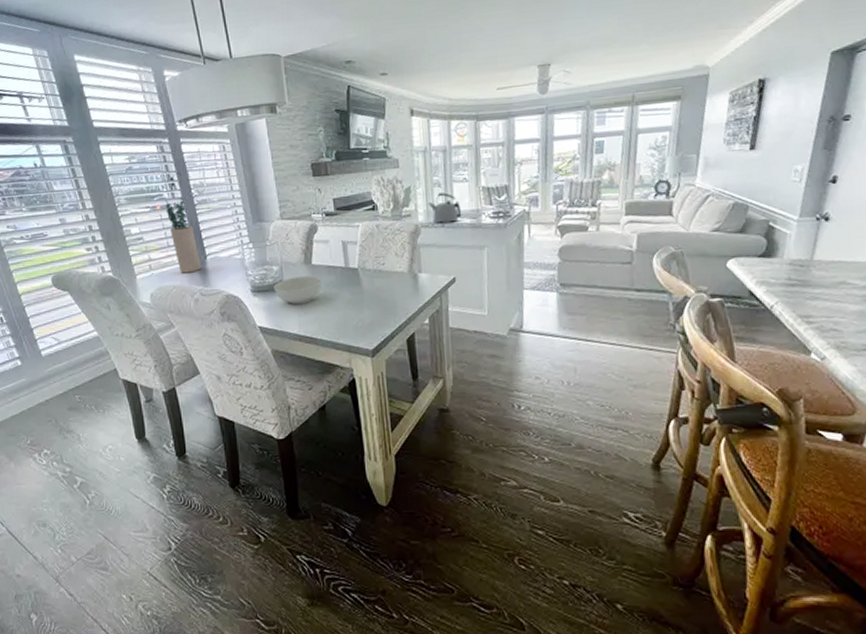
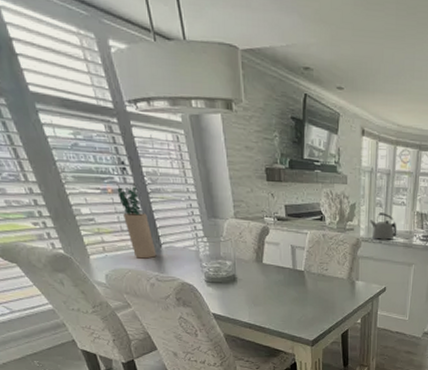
bowl: present [274,275,323,304] -> none [227,272,272,297]

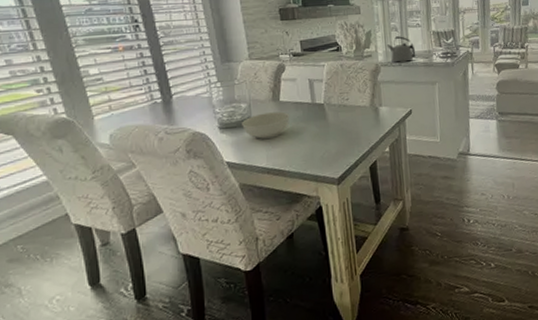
vase: present [117,181,157,259] -> none [128,36,167,113]
bowl: none [227,272,272,297] -> present [242,111,290,139]

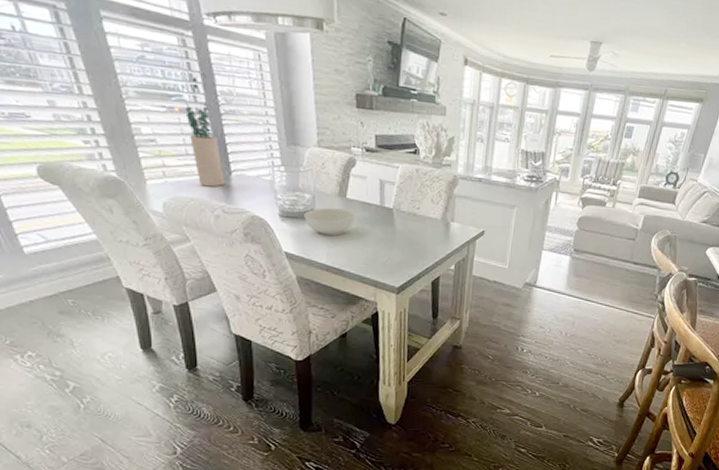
vase: none [128,36,167,113] -> present [185,100,225,187]
kettle: present [386,36,416,63] -> none [468,148,499,180]

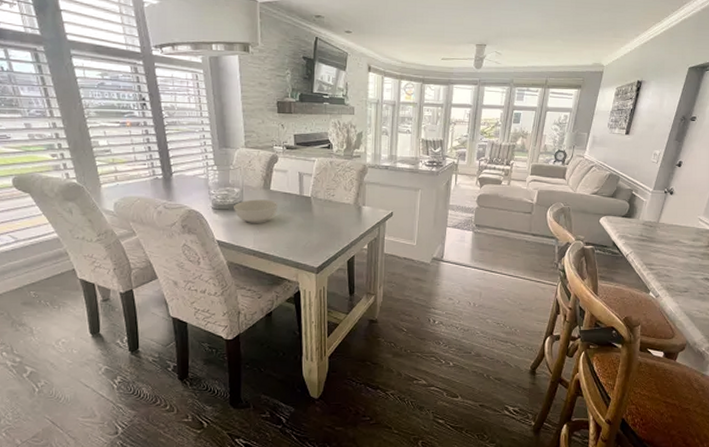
vase: present [185,100,225,187] -> none [135,115,167,187]

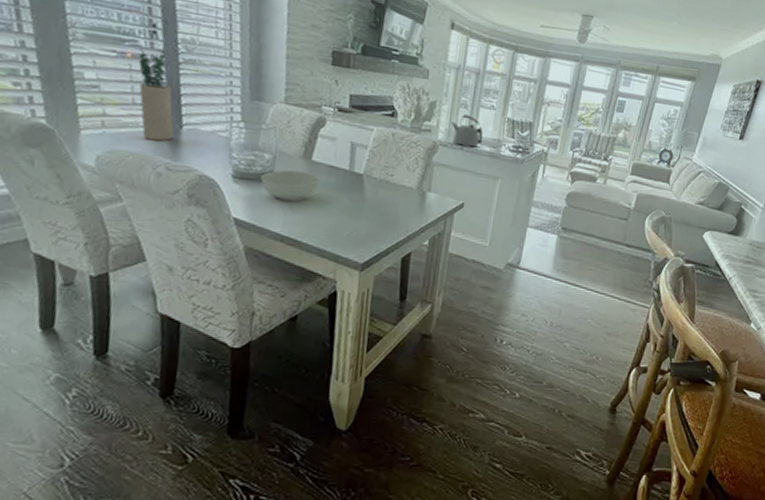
vase: none [135,115,167,187] -> present [138,47,174,142]
kettle: none [375,140,403,167] -> present [450,114,483,148]

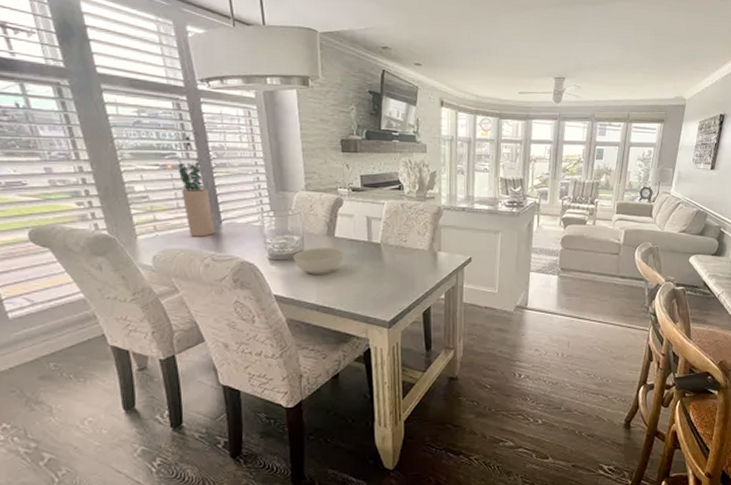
kettle: present [450,114,483,148] -> none [451,180,481,208]

